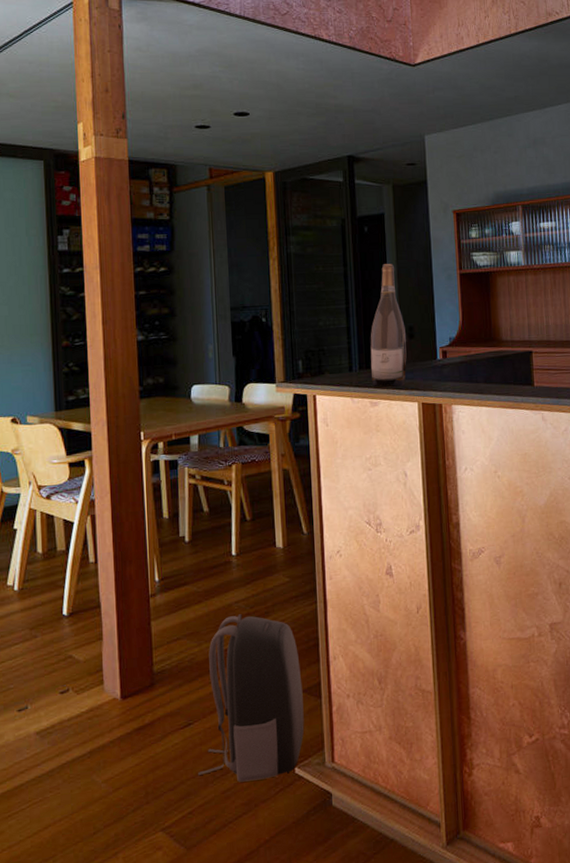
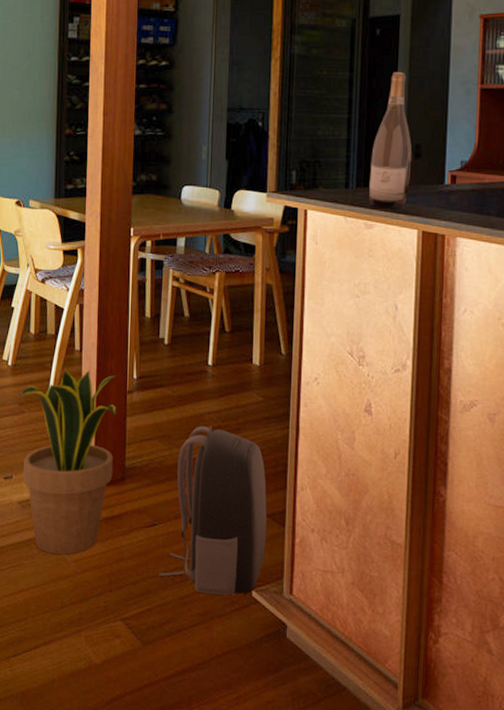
potted plant: none [29,580,141,780] -> present [19,370,117,555]

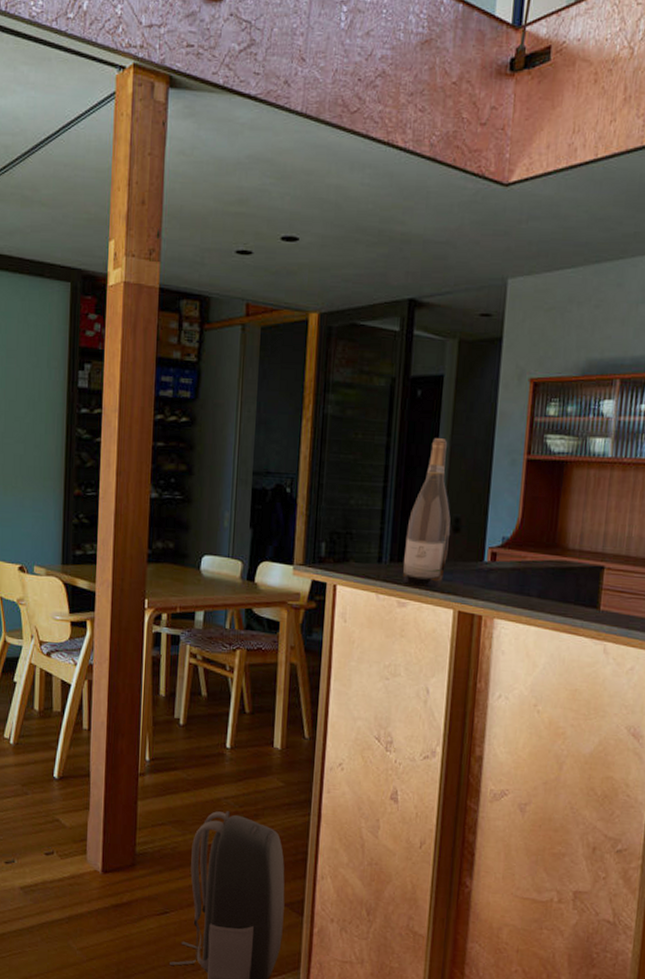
potted plant: present [19,370,117,555] -> none [22,750,128,943]

